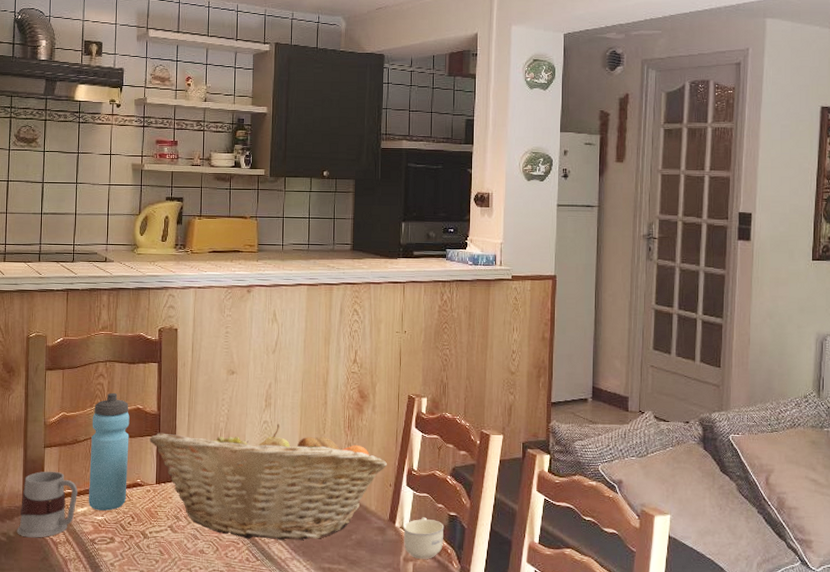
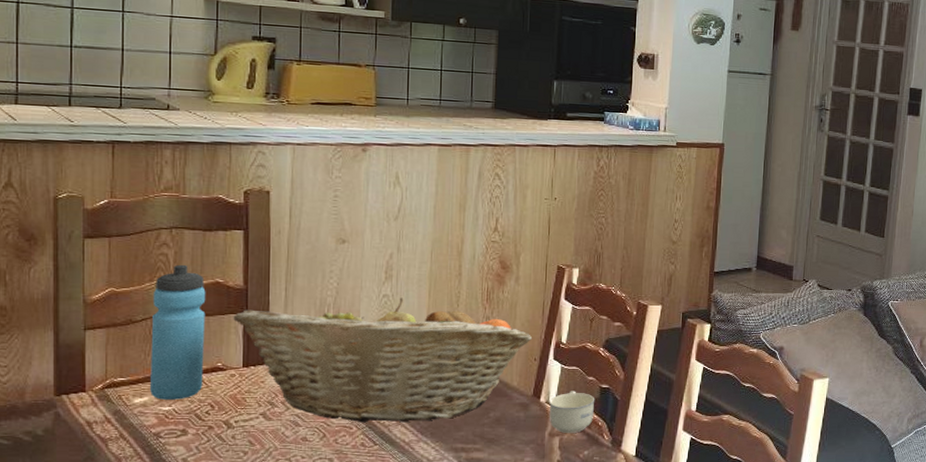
mug: present [17,471,78,538] -> none [47,357,134,435]

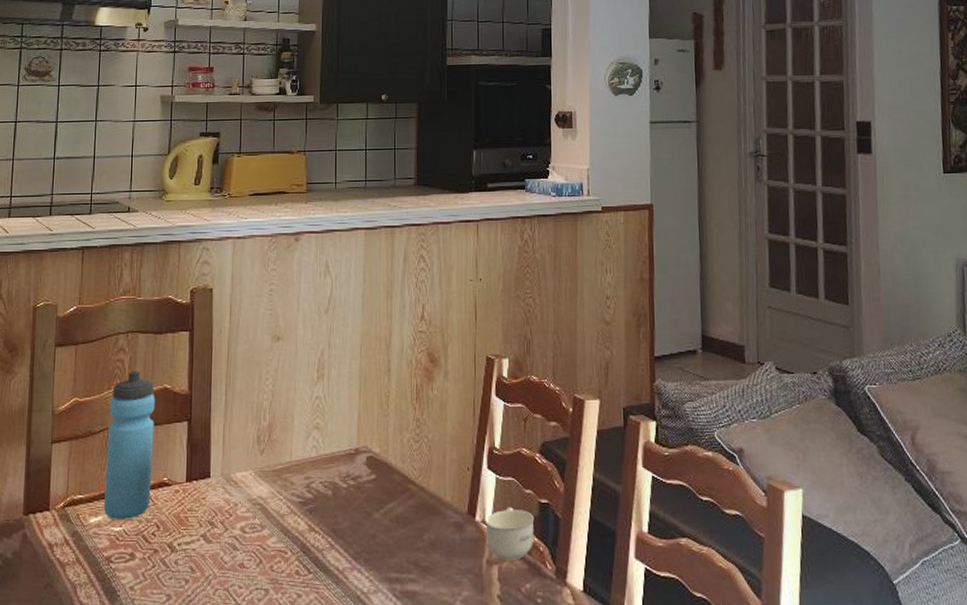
fruit basket: present [233,297,533,423] -> none [178,399,465,547]

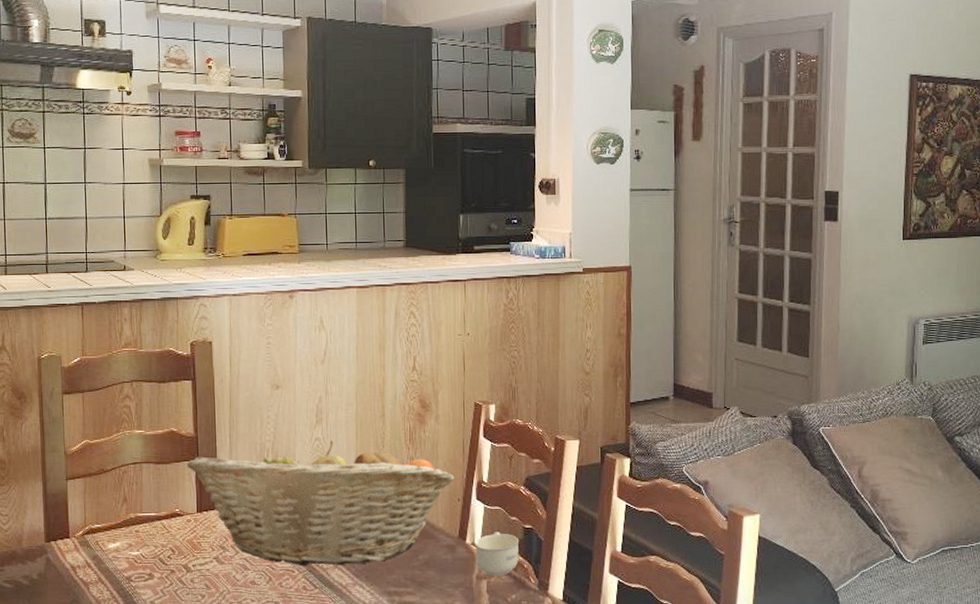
water bottle: present [104,370,155,519] -> none [119,415,165,545]
fruit basket: none [178,399,465,547] -> present [187,440,455,566]

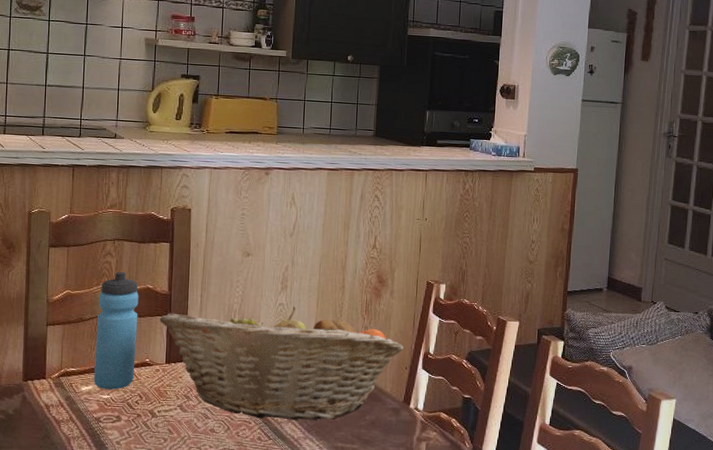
water bottle: none [119,415,165,545] -> present [94,271,139,390]
cup: present [475,531,520,577] -> none [417,399,458,440]

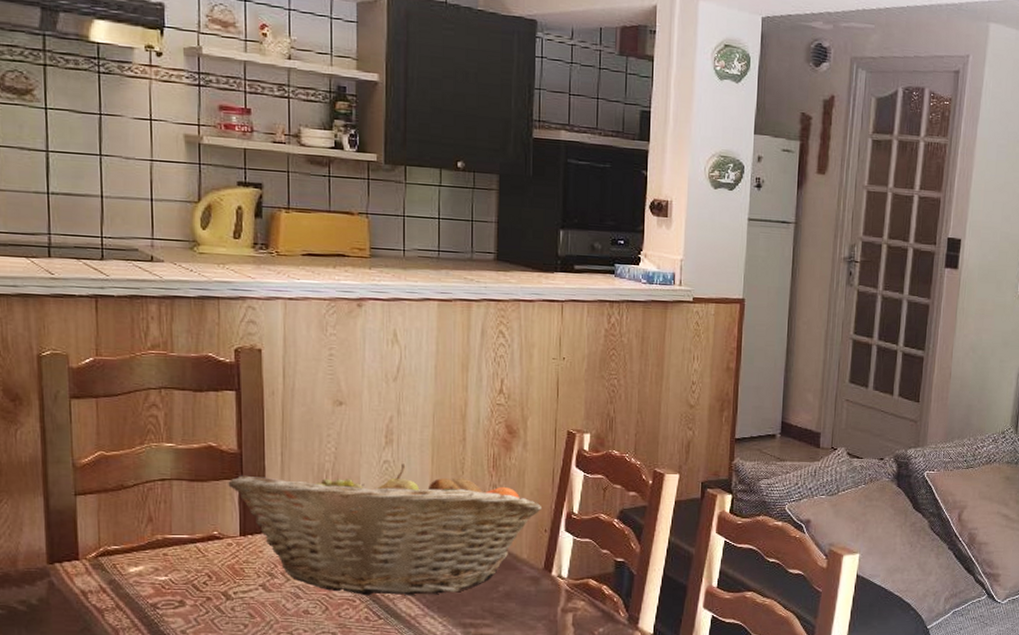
water bottle: present [94,271,139,390] -> none [144,427,200,569]

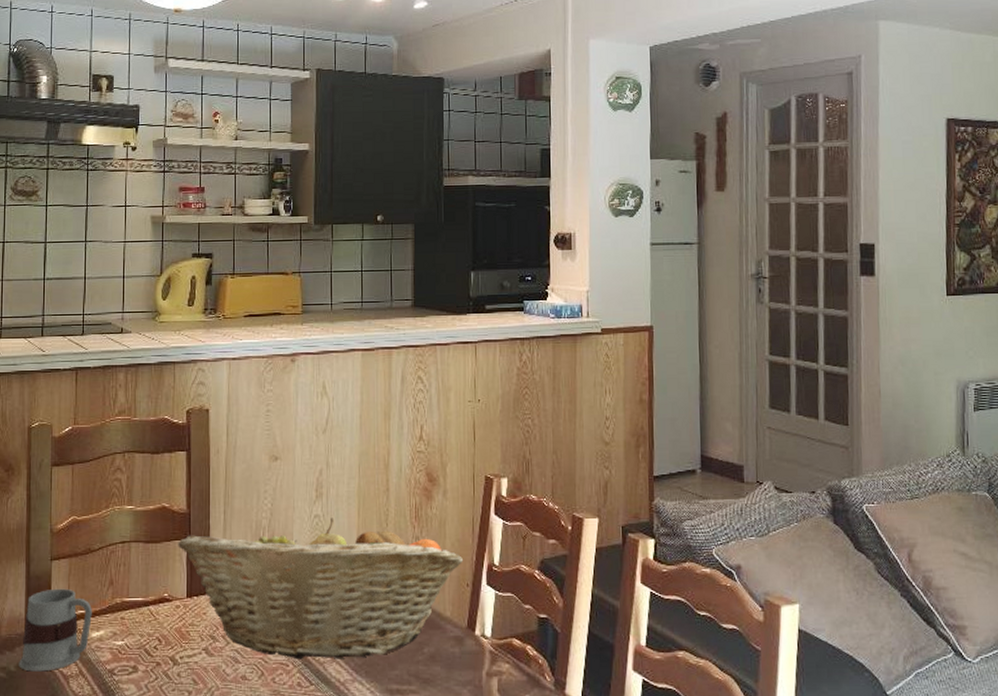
mug: none [42,523,128,605] -> present [19,588,92,672]

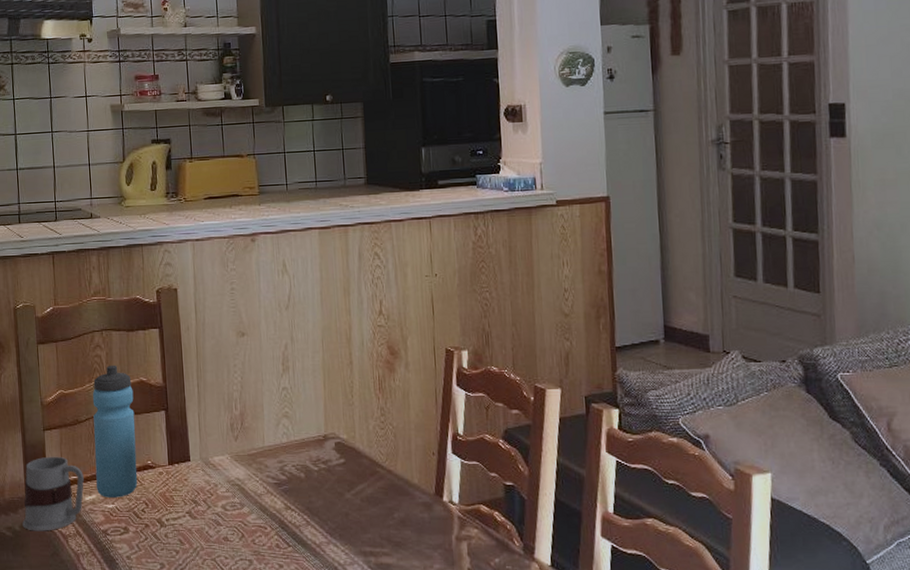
water bottle: none [106,489,154,634] -> present [92,365,138,497]
fruit basket: present [178,517,464,660] -> none [157,390,429,523]

